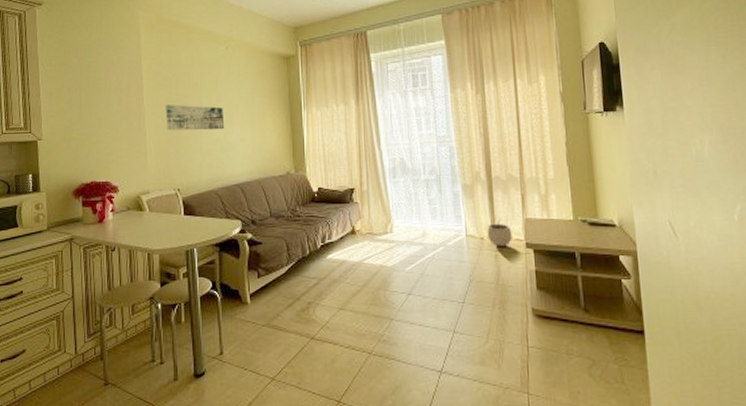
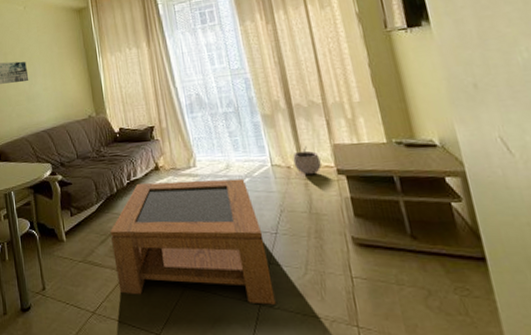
coffee table: none [298,246,456,372] -> present [110,178,276,305]

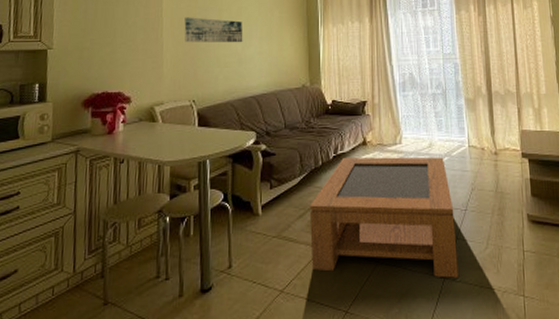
plant pot: present [292,146,322,175] -> none [487,130,510,157]

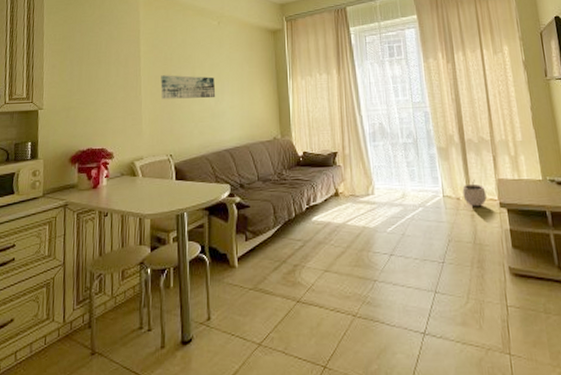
coffee table: present [309,157,458,278] -> none [284,208,439,334]
plant pot: none [487,130,510,157] -> present [462,179,487,207]

